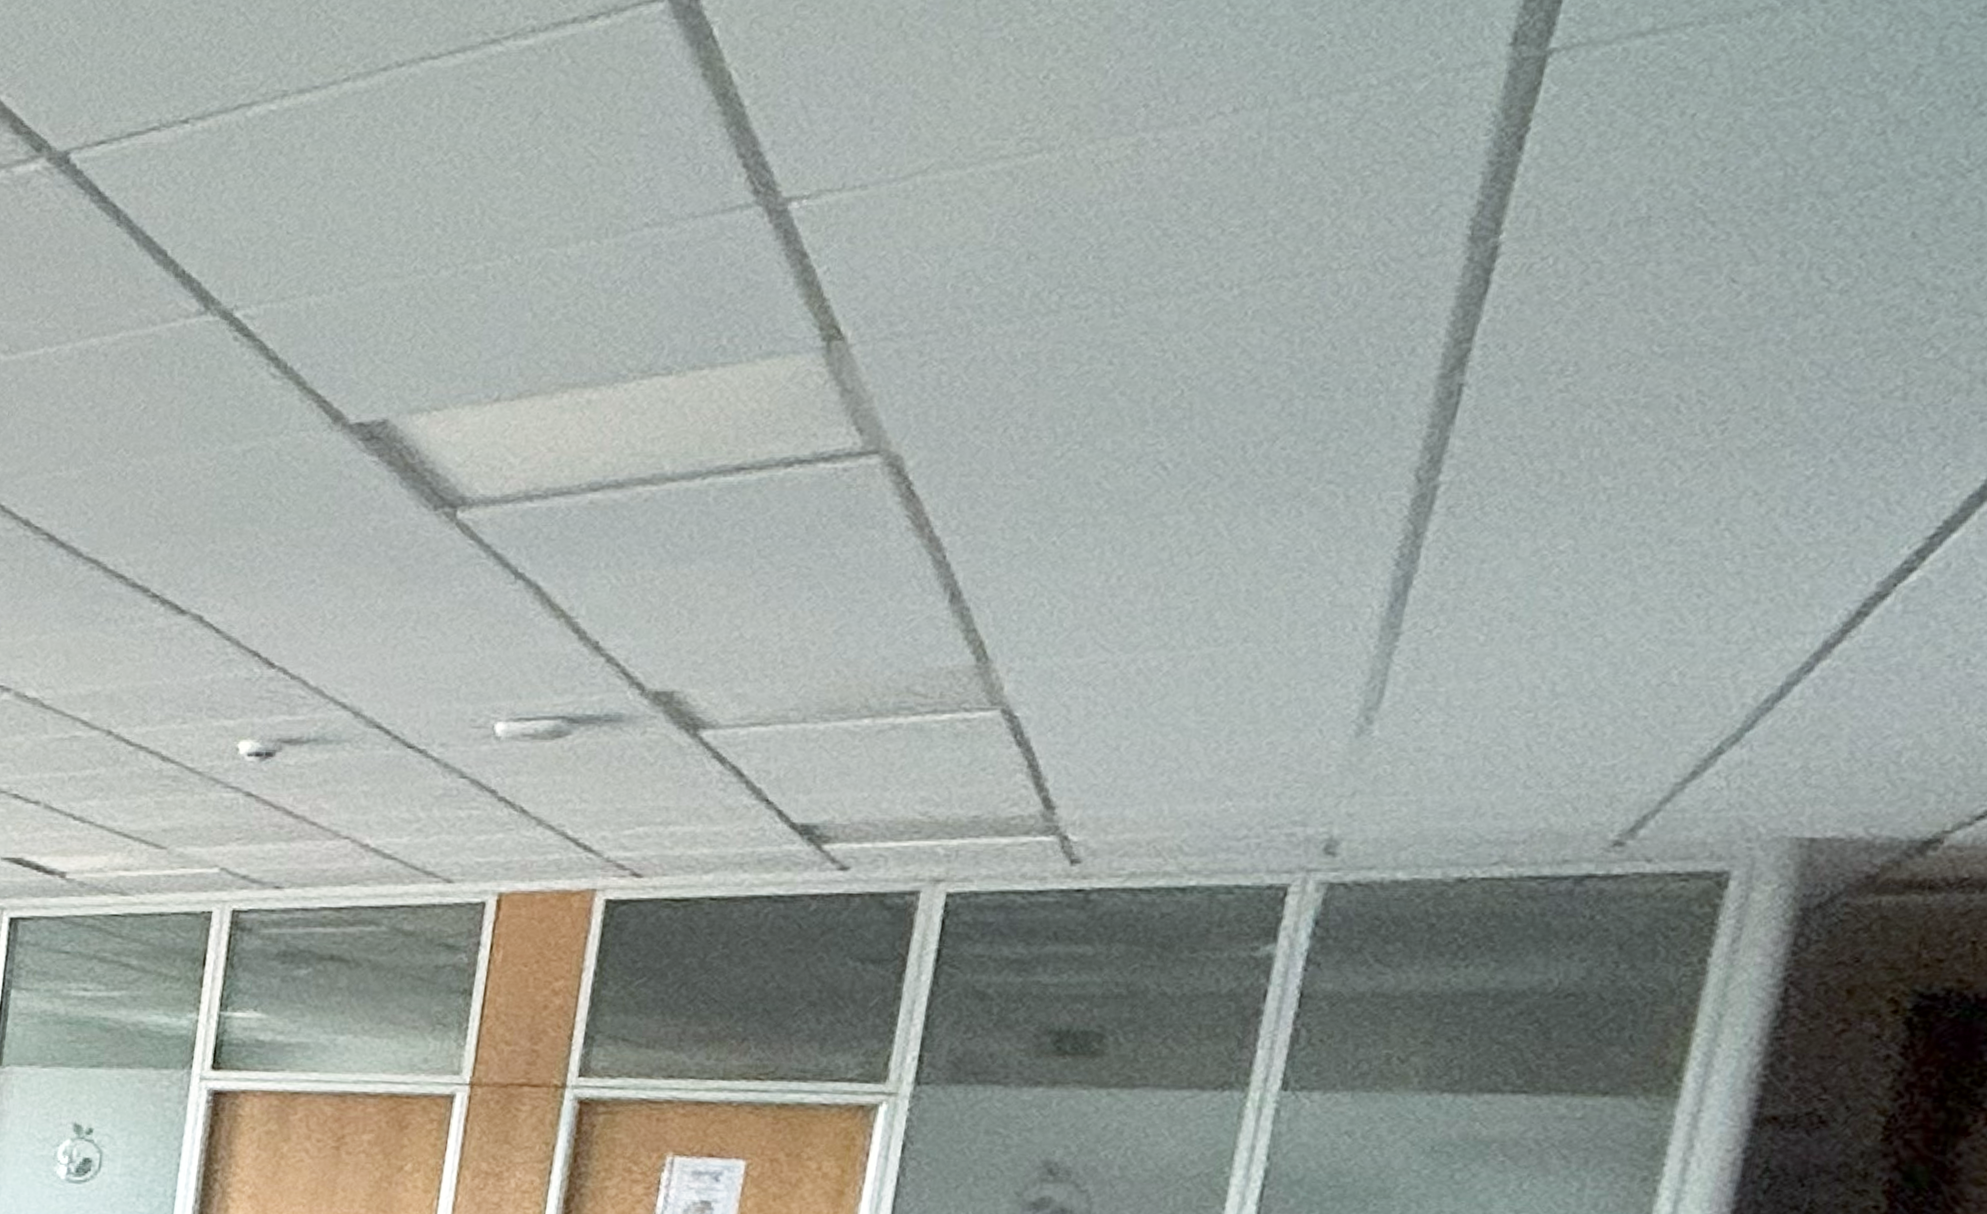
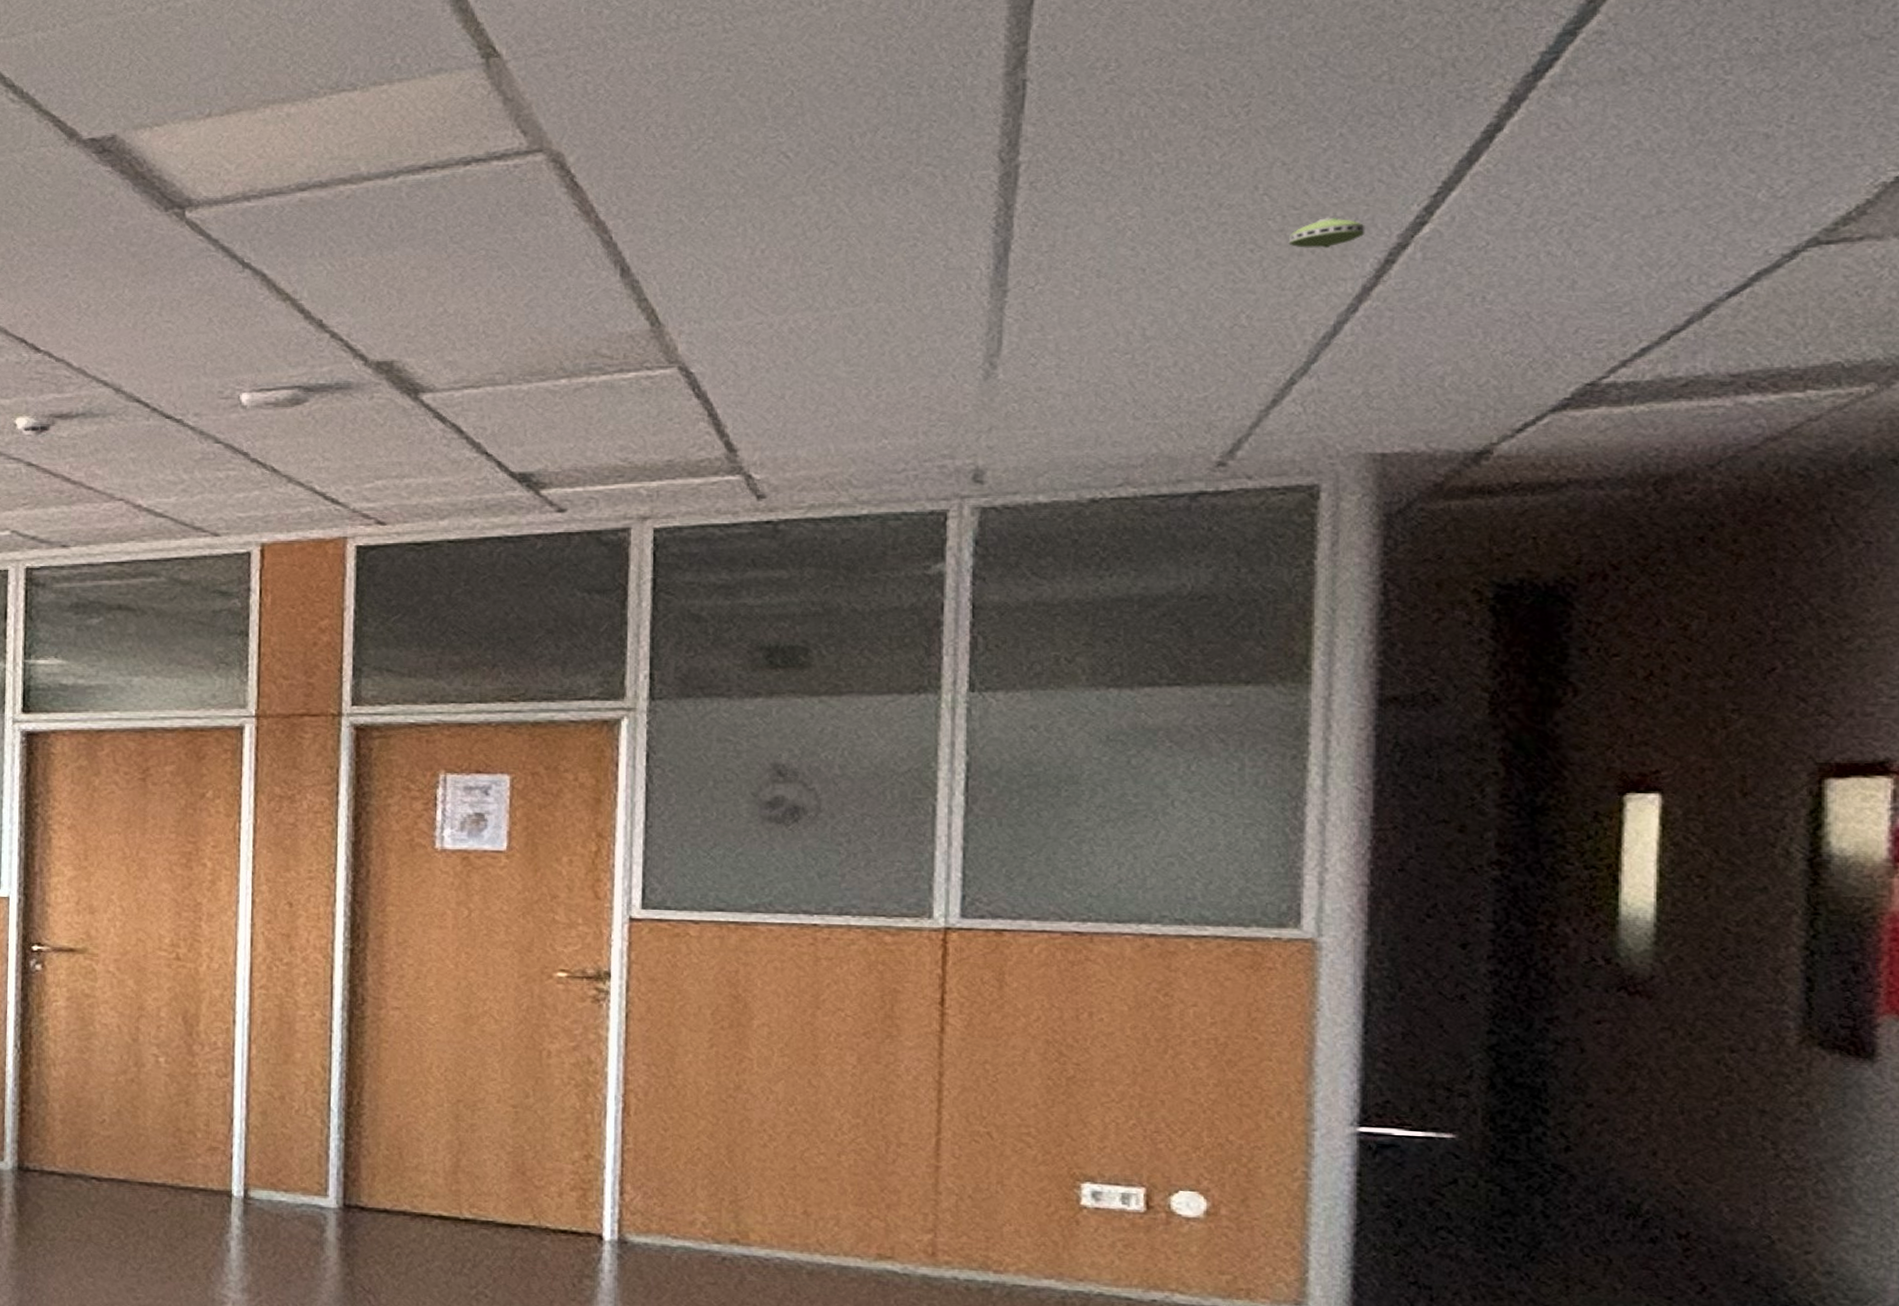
smoke detector: none [1744,558,1841,596] -> present [1288,217,1365,249]

